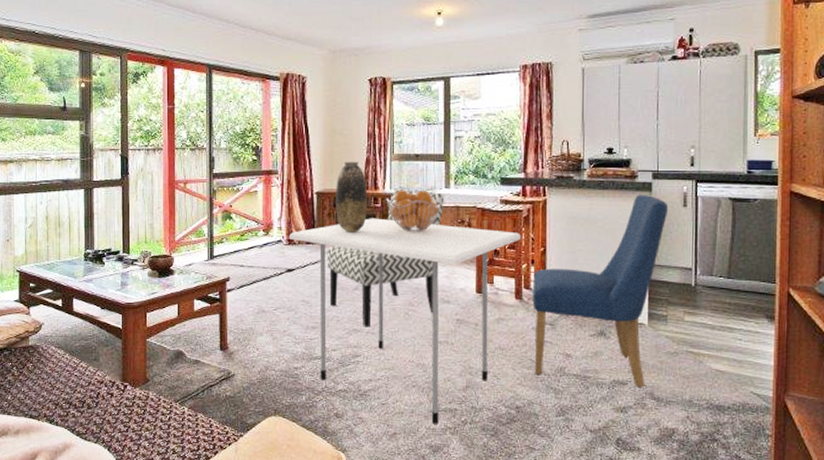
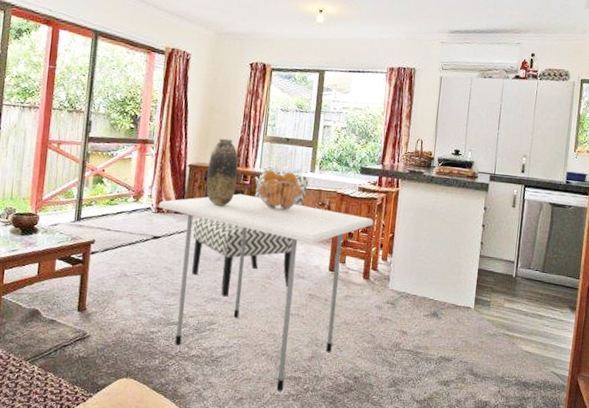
chair: present [532,195,669,389] -> none [373,194,500,365]

